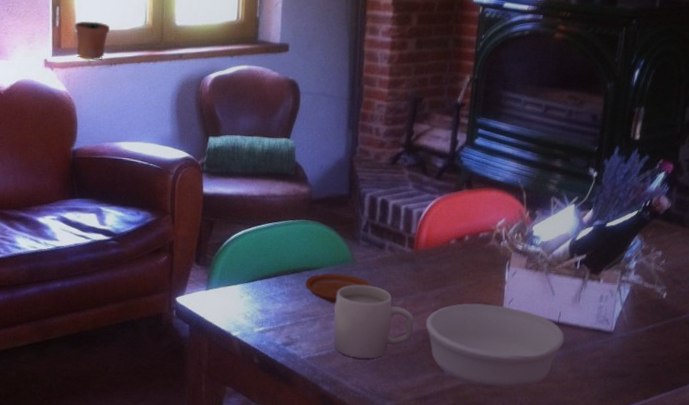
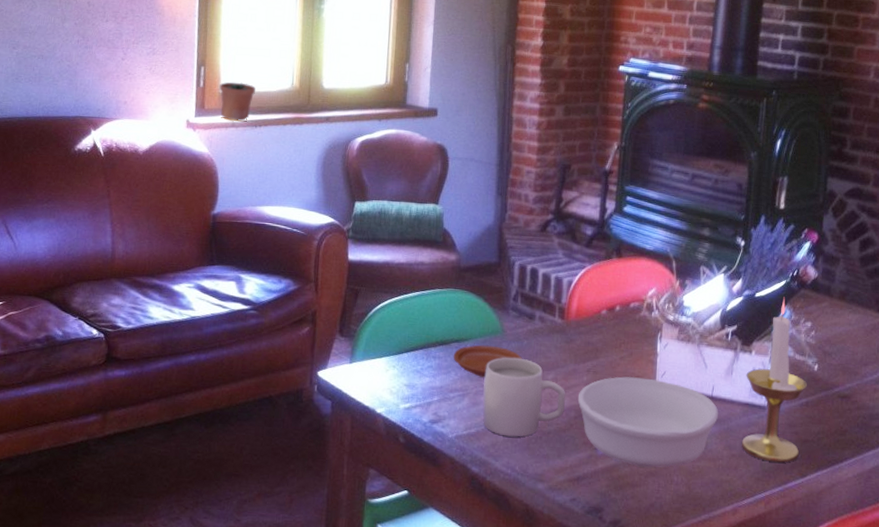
candlestick: none [586,227,655,385] -> present [741,297,807,463]

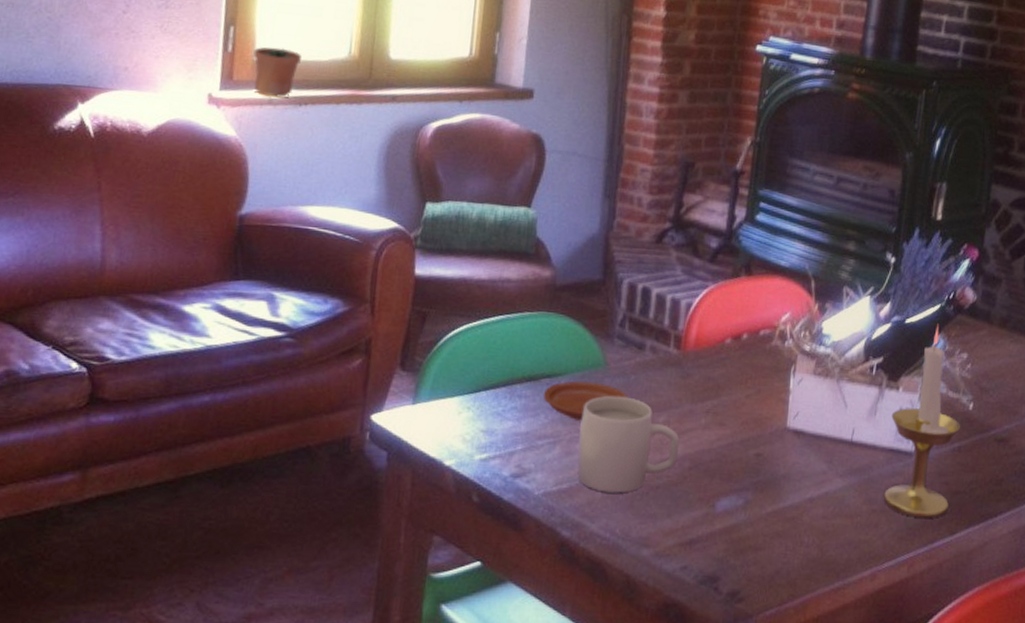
bowl: present [577,376,719,468] -> none [693,418,859,527]

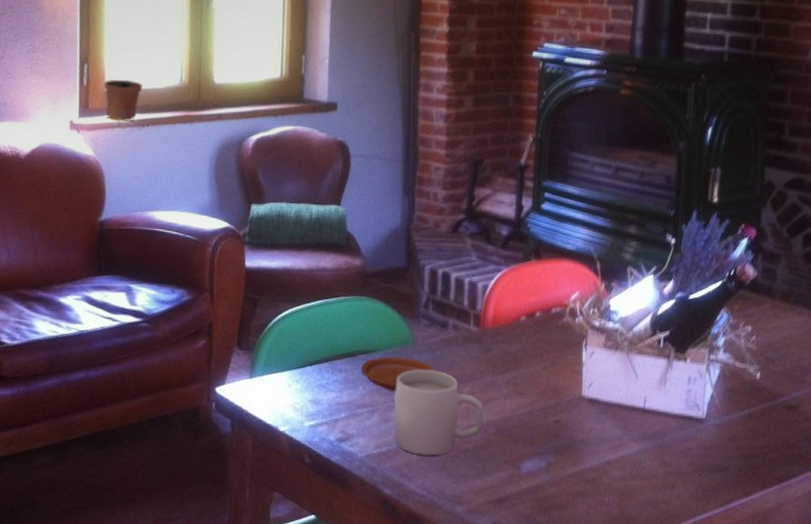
candlestick: present [883,324,960,518] -> none [677,299,749,481]

